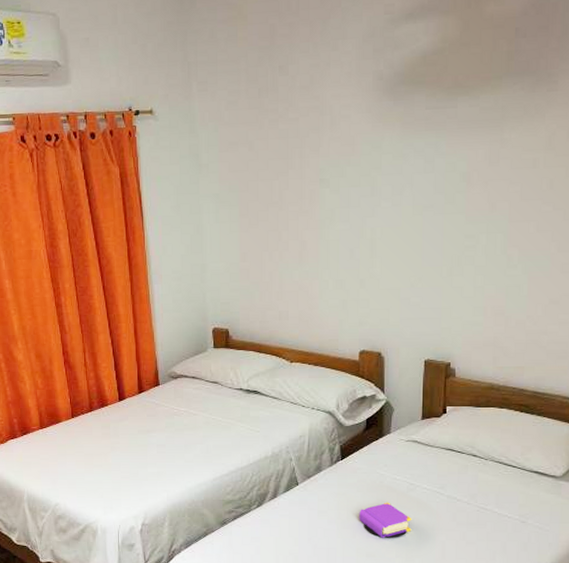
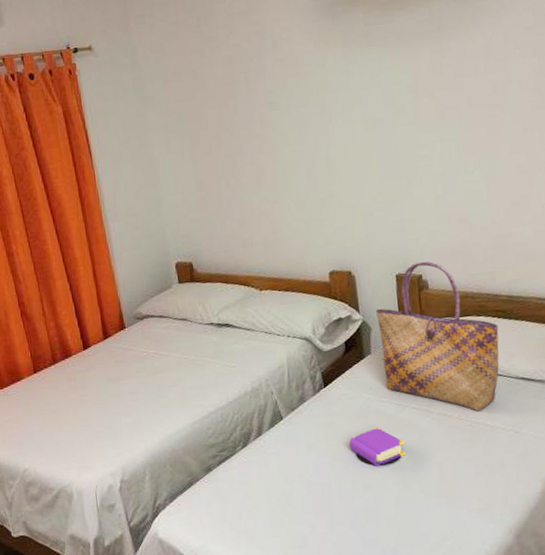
tote bag: none [401,349,520,499] -> present [376,260,499,412]

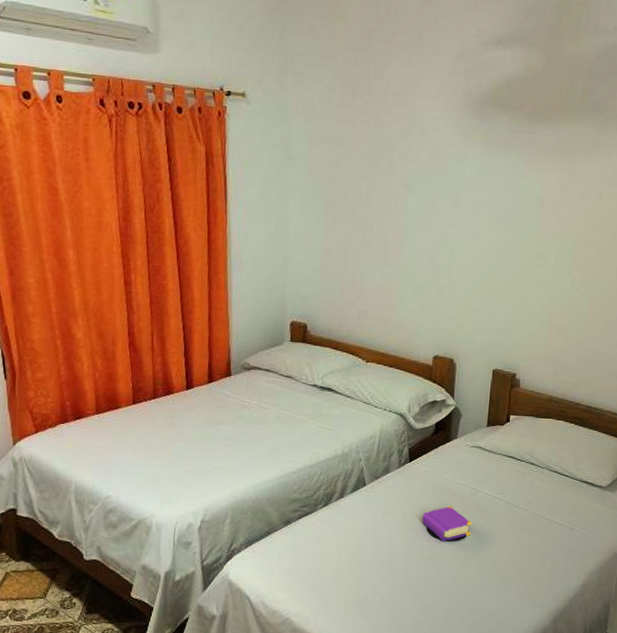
tote bag: present [376,260,499,412] -> none [466,361,574,506]

